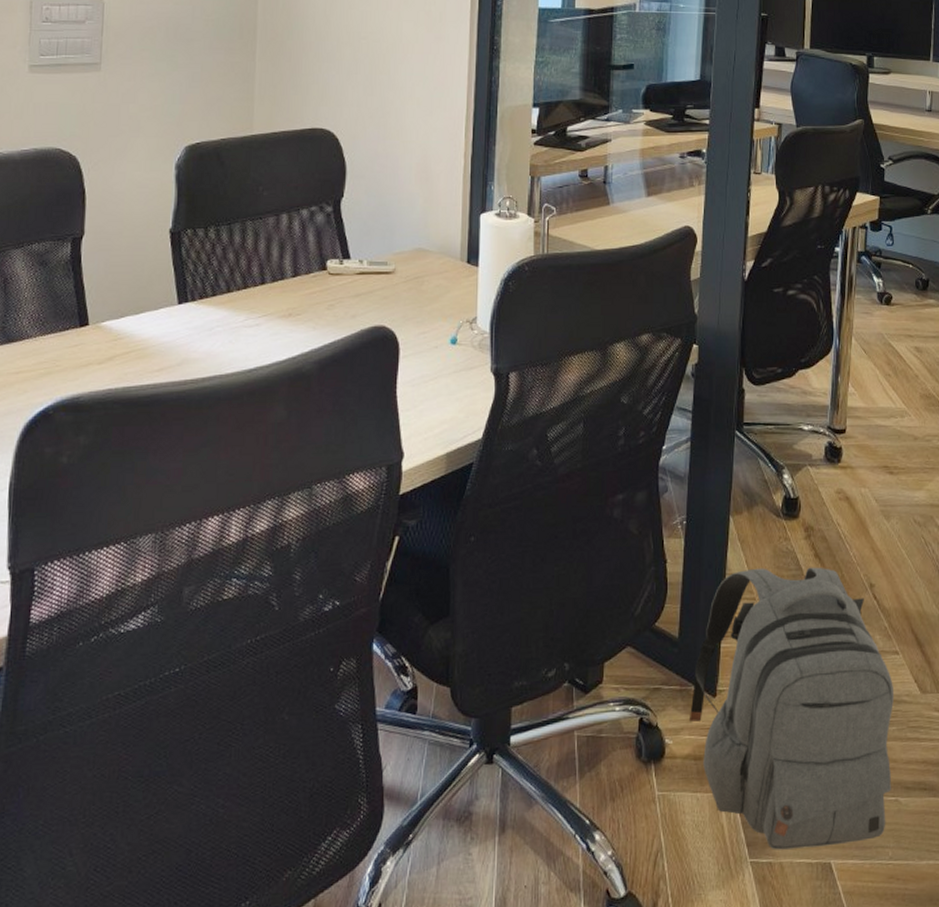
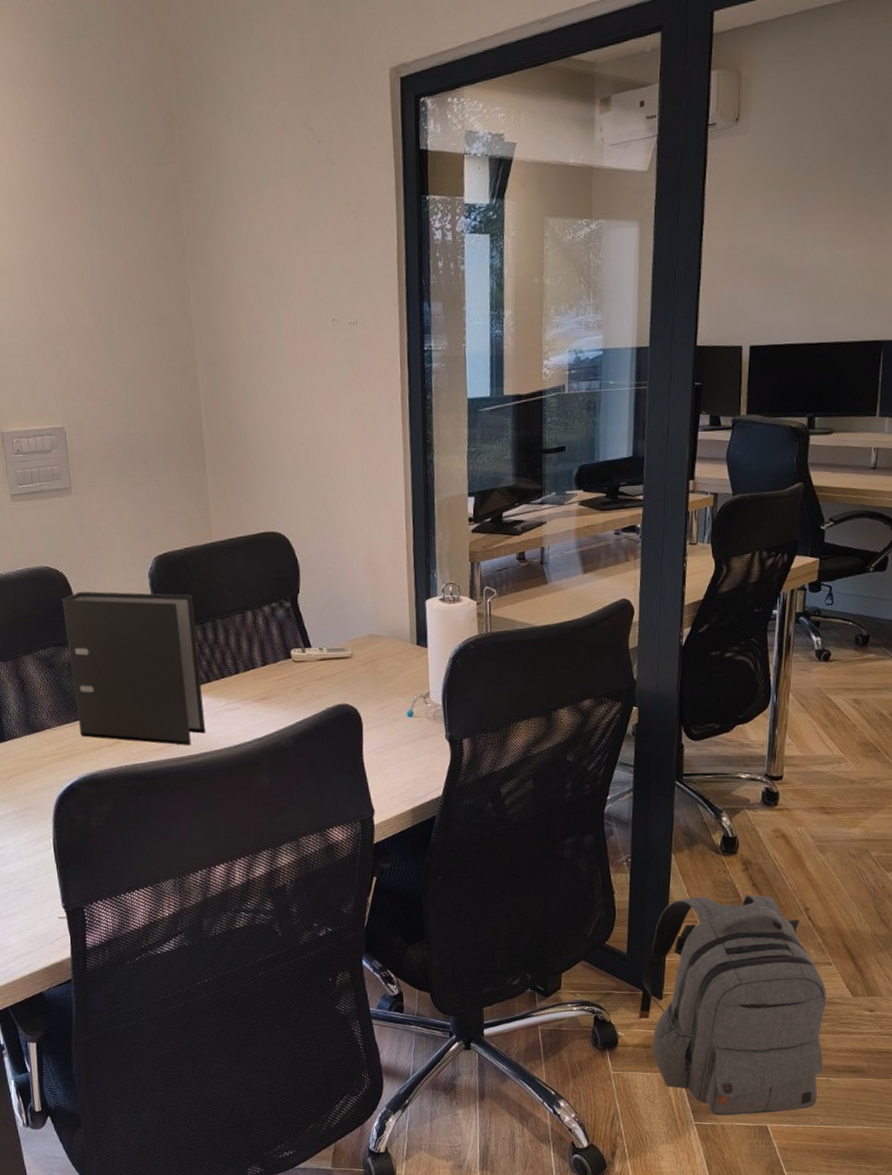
binder: none [66,179,222,368] -> present [61,591,206,746]

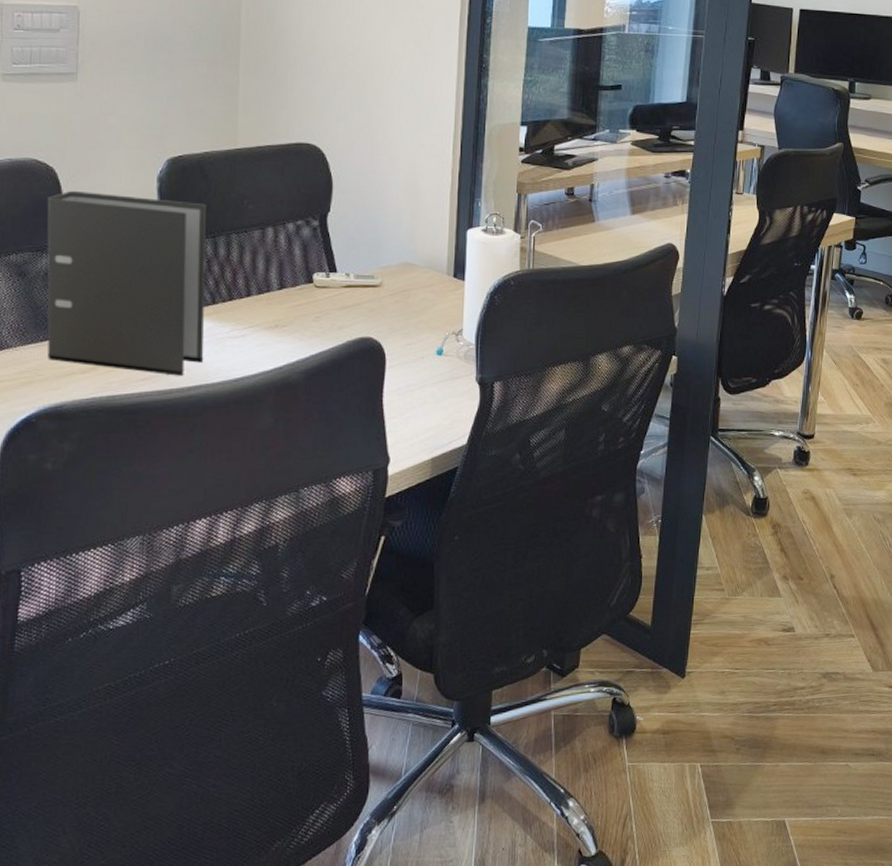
backpack: present [638,894,827,1116] -> none [658,560,849,811]

